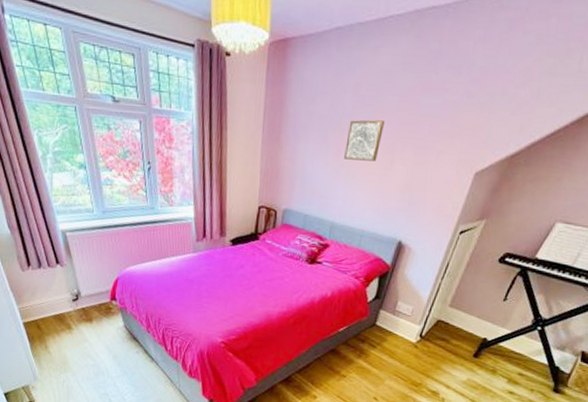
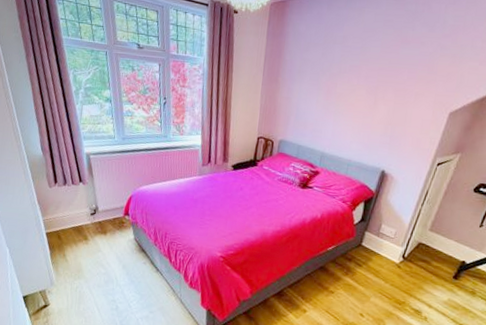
wall art: present [344,120,384,162] -> none [333,66,368,101]

